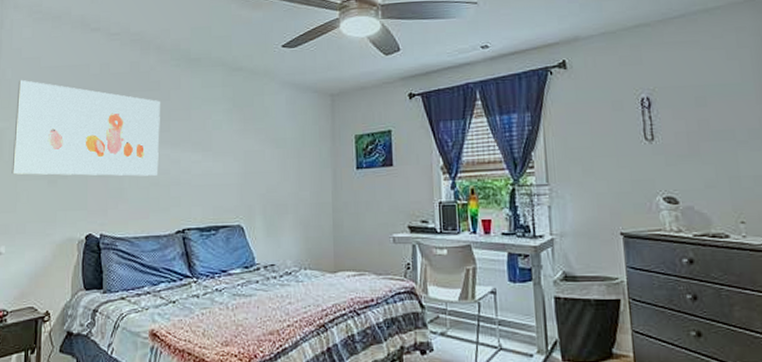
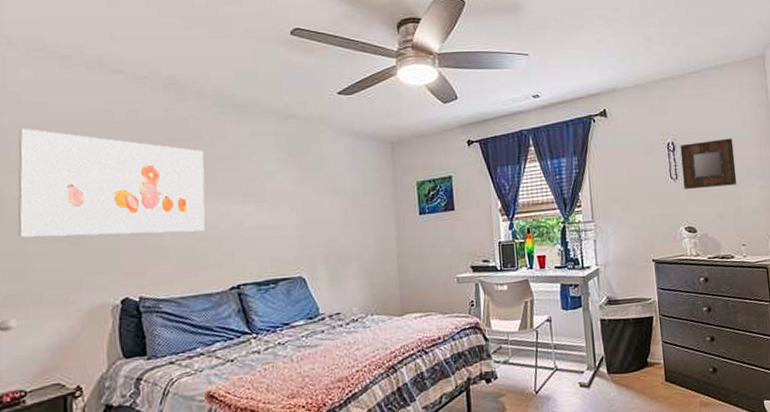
home mirror: none [657,93,734,152] -> present [680,138,737,189]

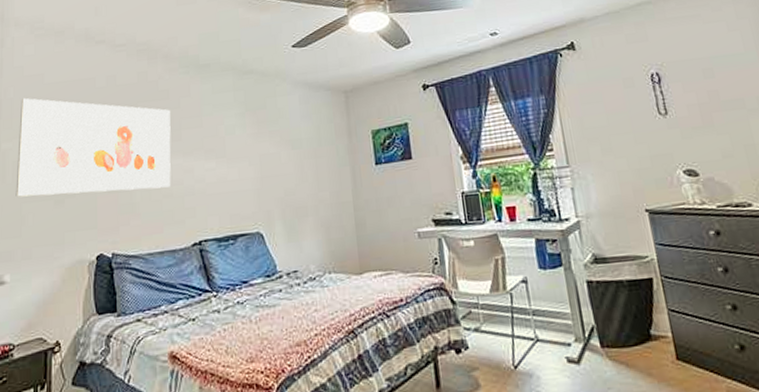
home mirror: present [680,138,737,189] -> none [666,64,746,126]

